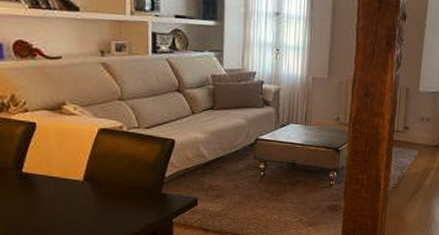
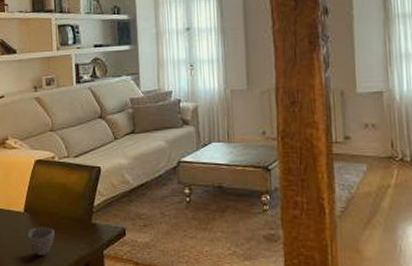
cup: none [86,196,119,224] -> present [26,227,55,255]

